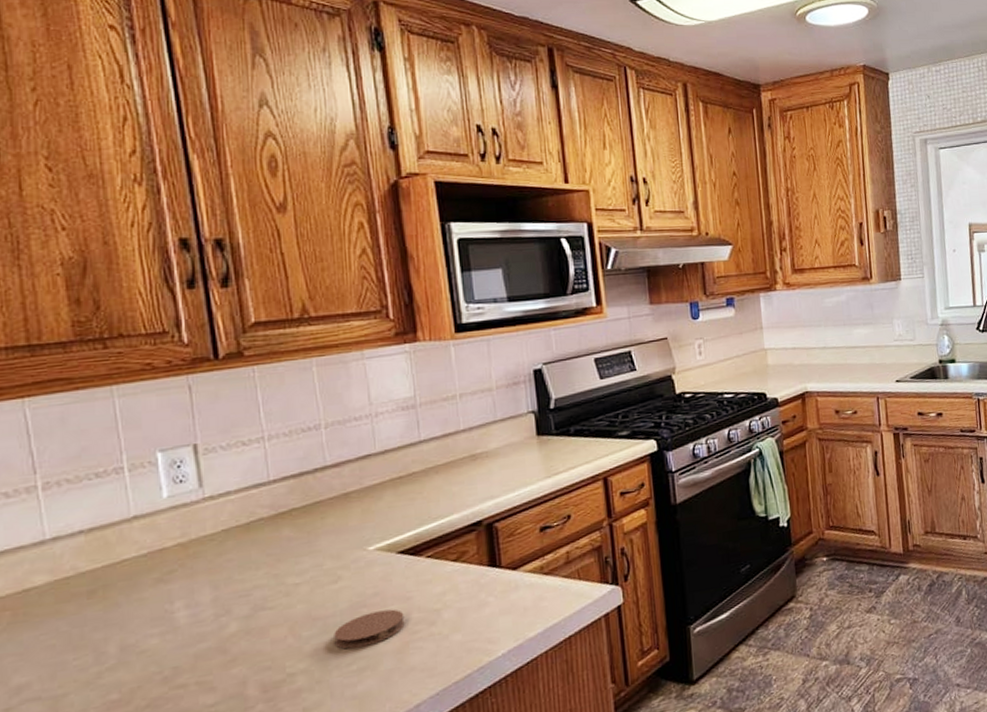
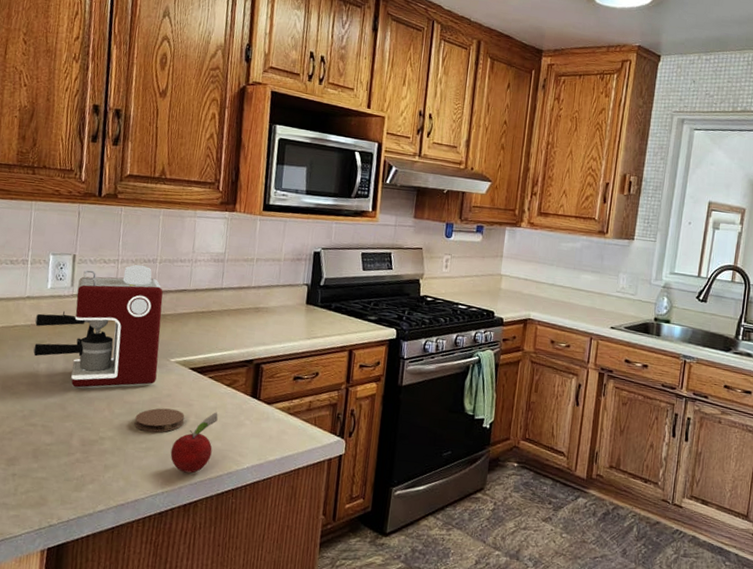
coffee maker: none [152,436,353,620] -> present [32,264,163,388]
fruit: none [393,597,452,686] -> present [170,412,218,474]

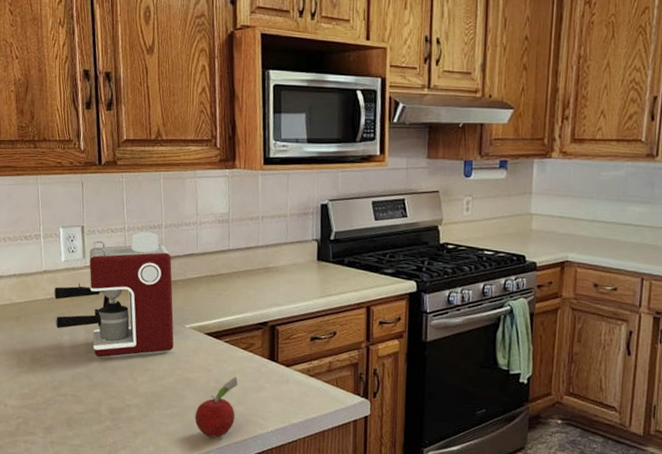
coaster: present [134,408,185,433] -> none [157,374,205,399]

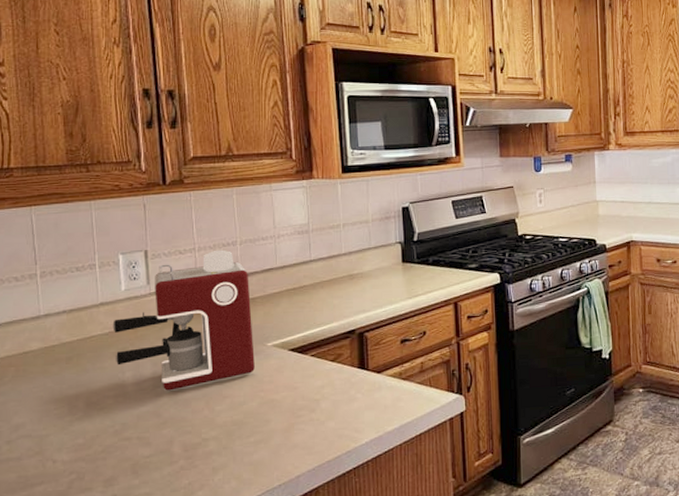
fruit: present [195,376,238,438] -> none [282,390,327,460]

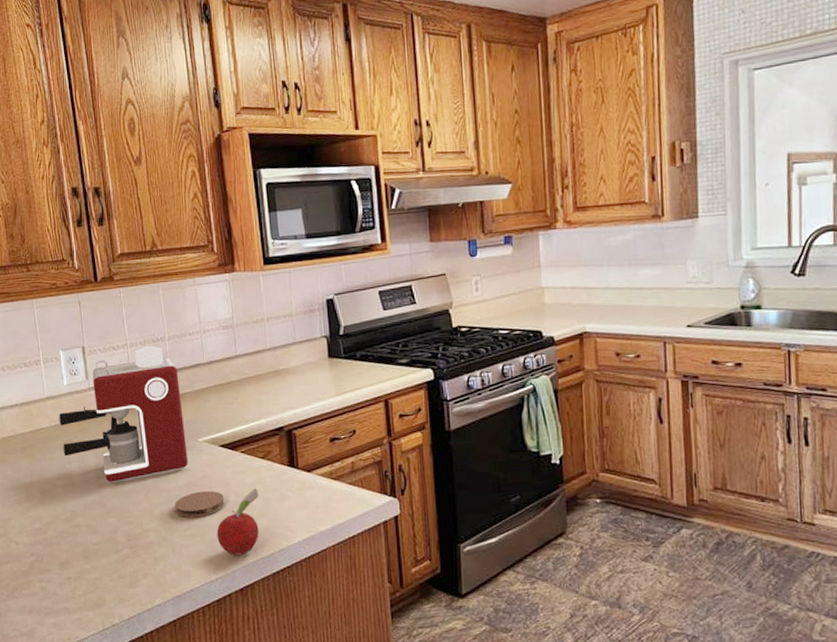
coaster: none [238,395,292,424] -> present [174,491,225,518]
fruit: none [282,390,327,460] -> present [216,487,259,556]

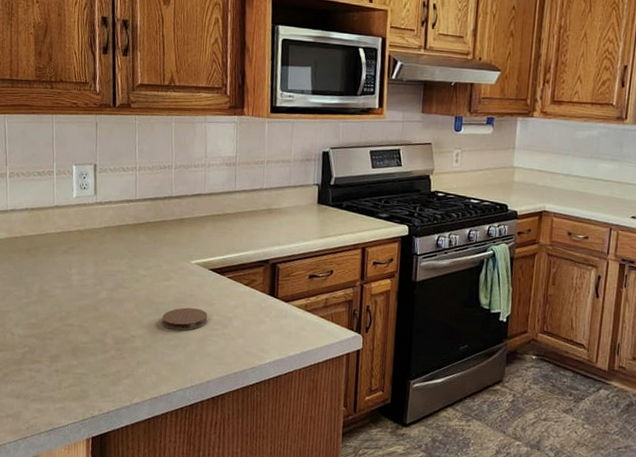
coffee maker: present [58,345,188,482] -> none [64,171,180,290]
fruit: present [216,487,259,556] -> none [196,310,239,369]

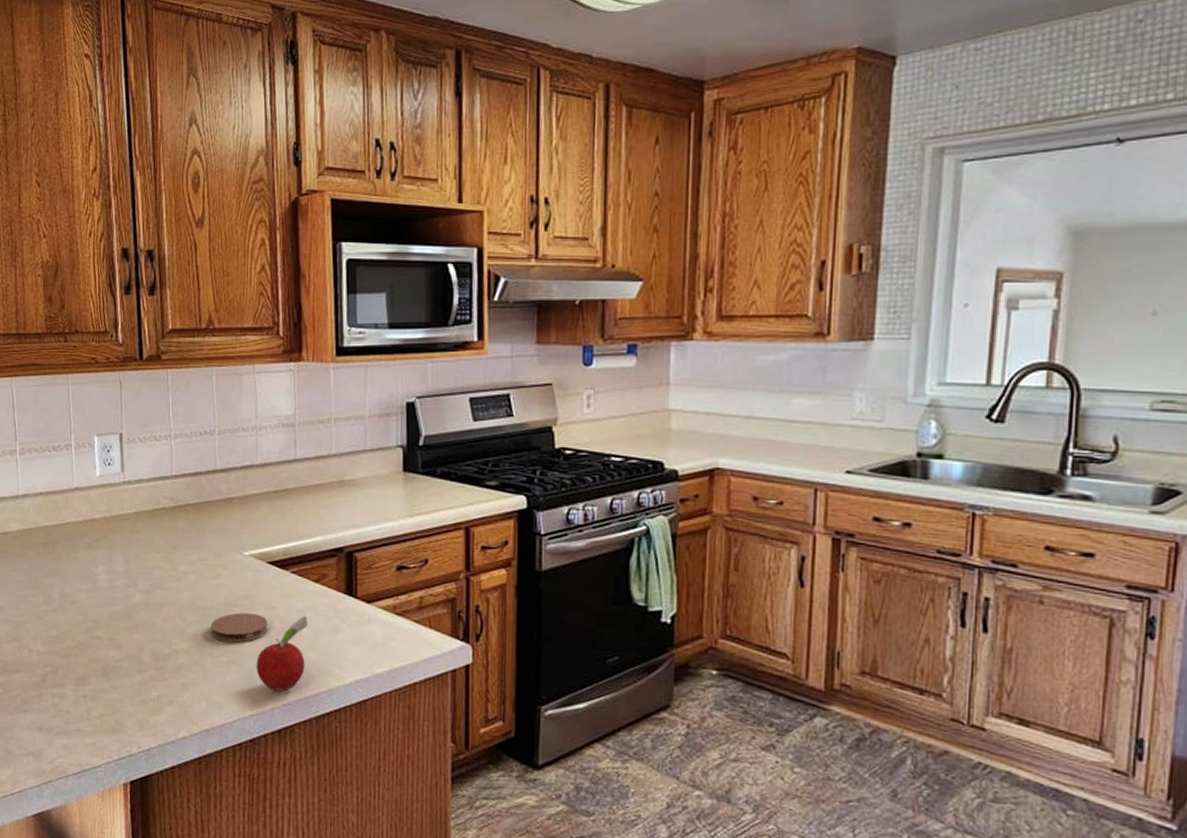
fruit: none [196,310,239,369] -> present [256,615,308,692]

